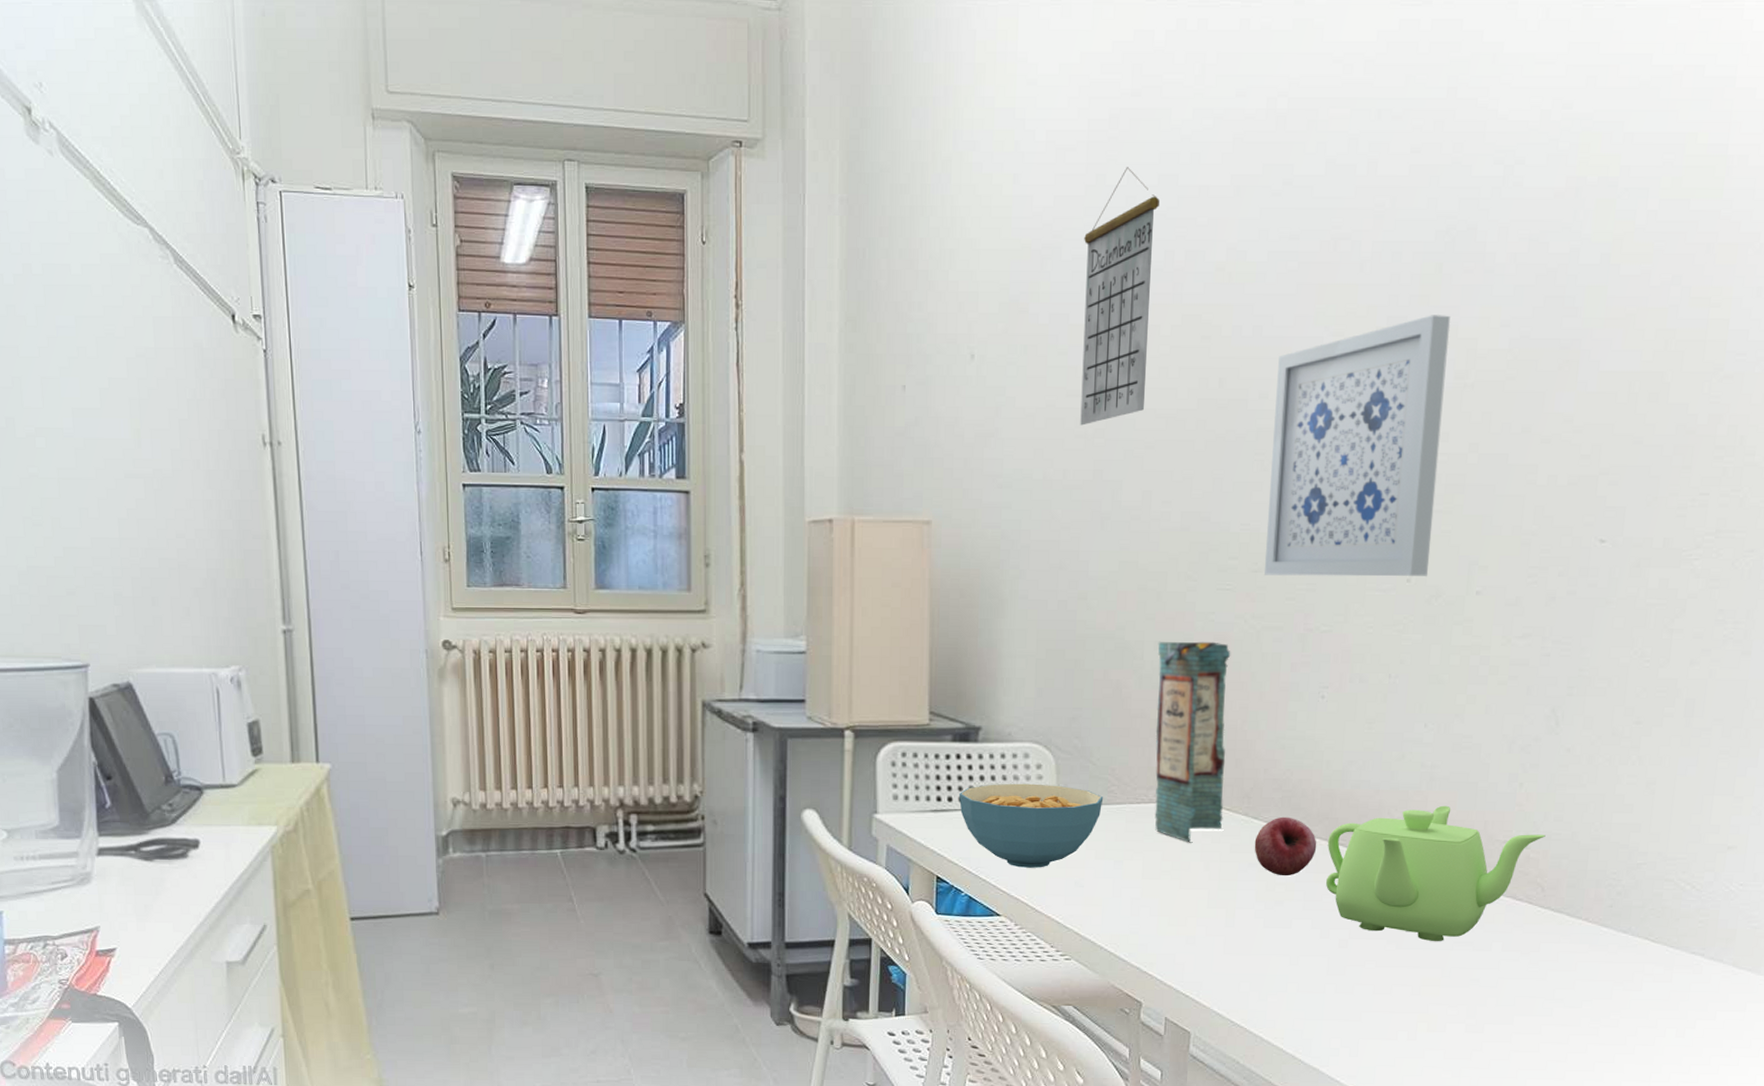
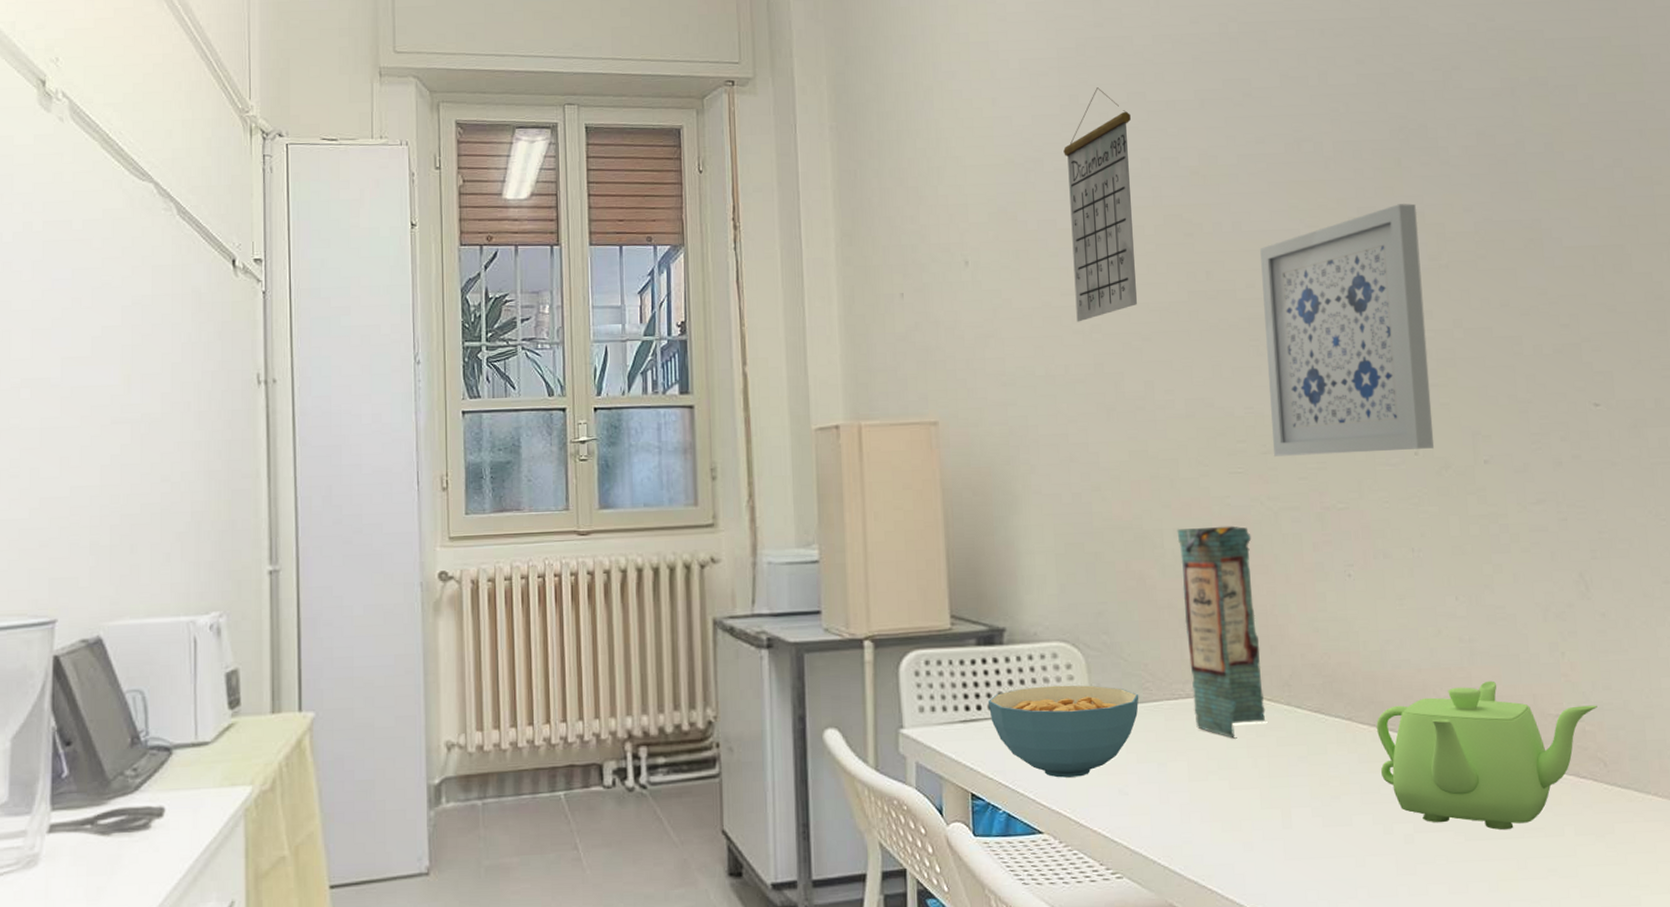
fruit: present [1254,816,1317,876] -> none [1301,703,1366,769]

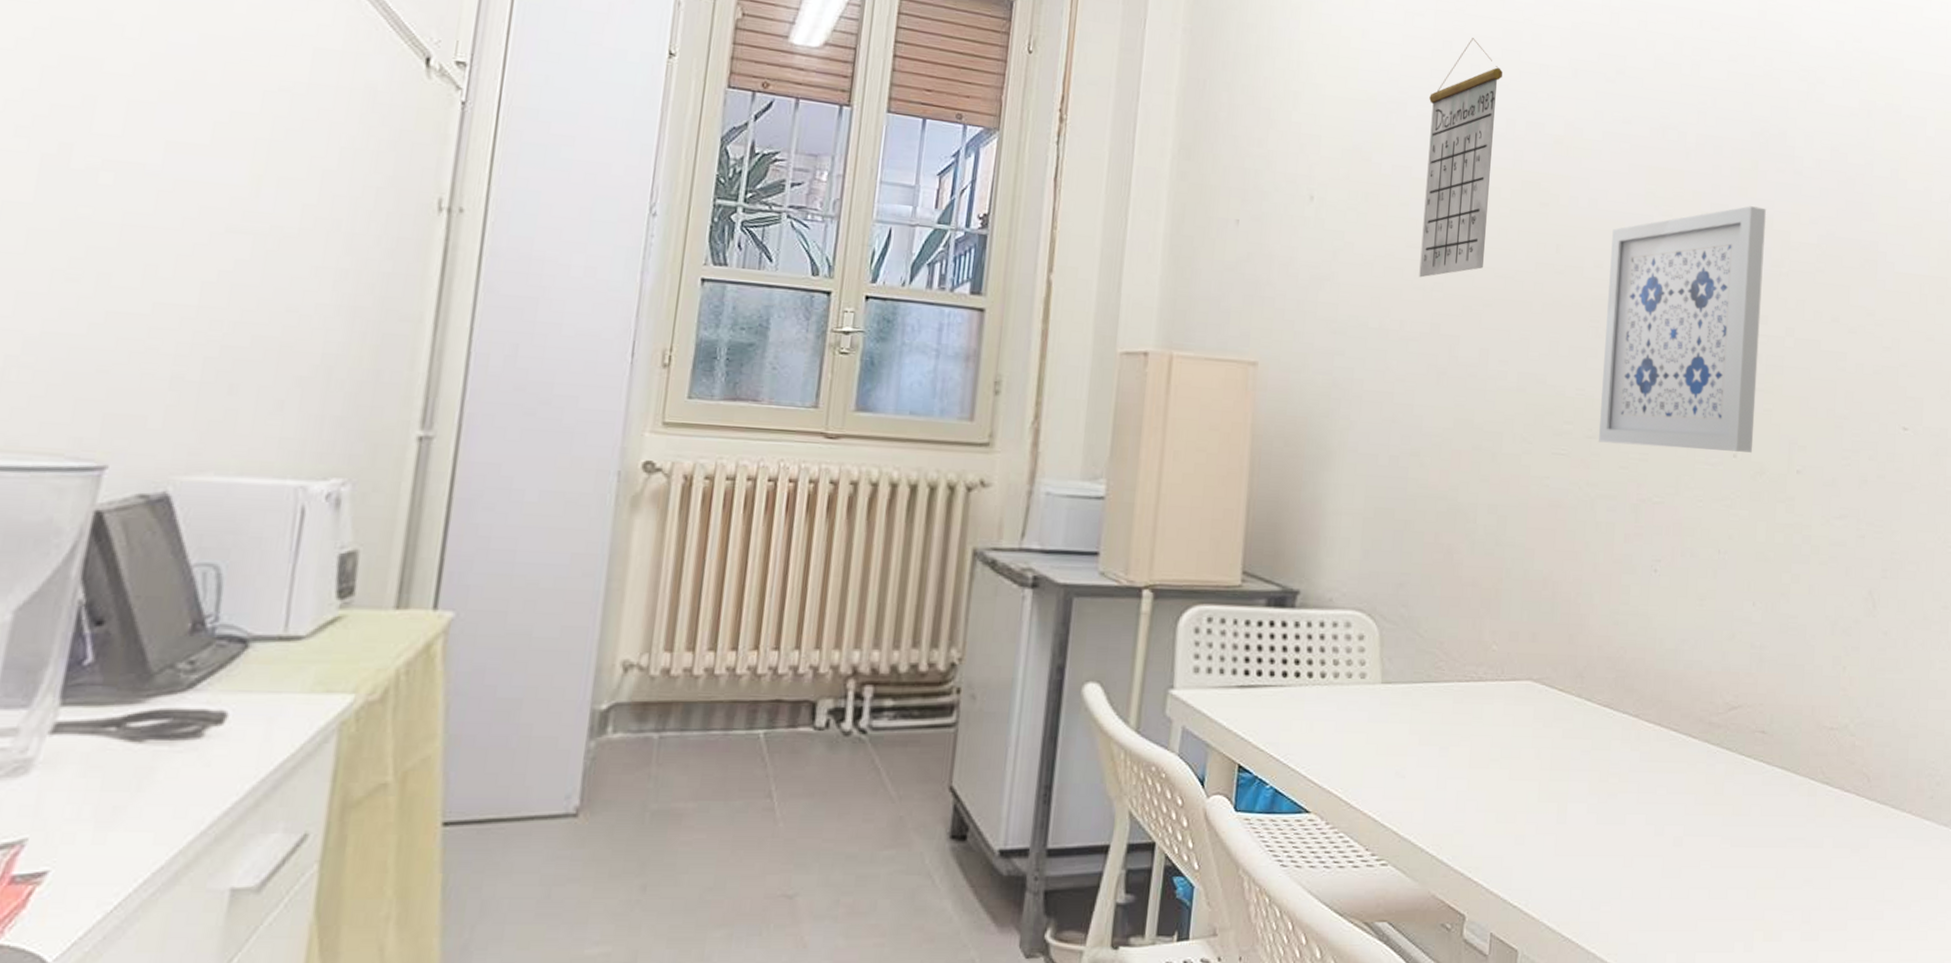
cereal bowl: present [987,685,1139,778] -> none [1269,656,1430,755]
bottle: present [1177,526,1266,738] -> none [1484,505,1565,726]
teapot: present [1376,680,1597,831] -> none [1660,688,1869,839]

